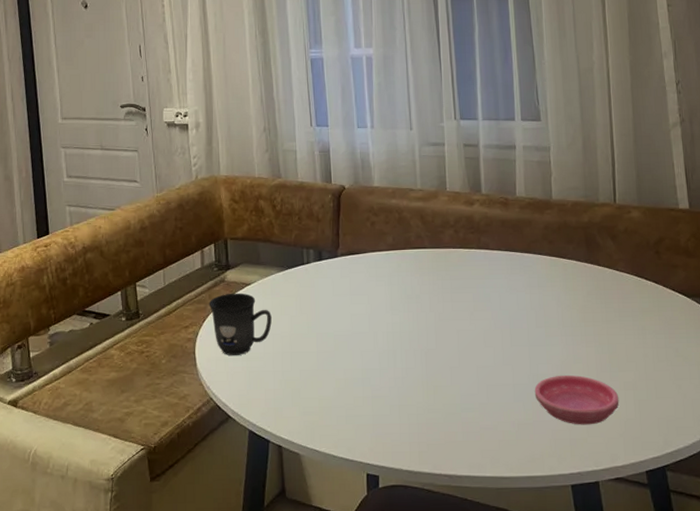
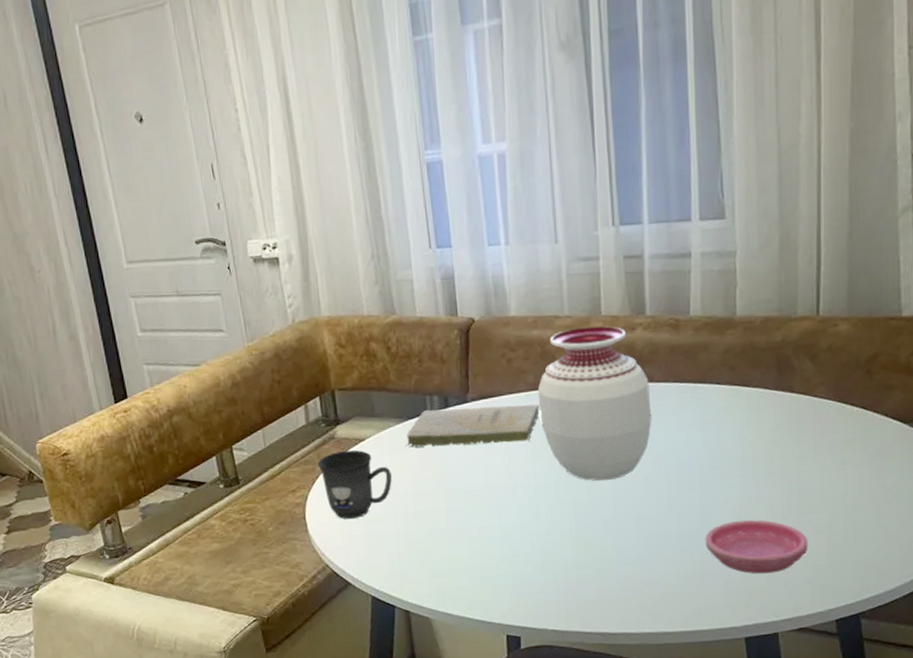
book: none [286,261,397,295] -> present [407,404,540,448]
vase: none [395,199,488,333] -> present [537,326,652,481]

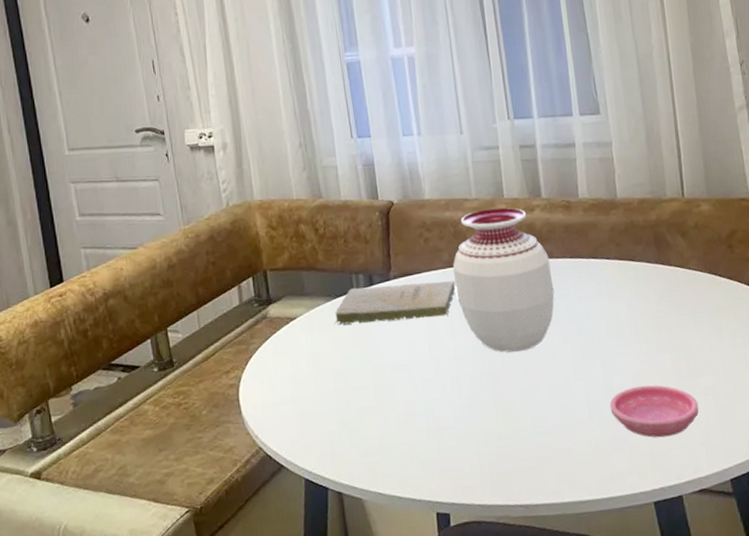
mug: present [317,449,392,520] -> none [250,328,322,400]

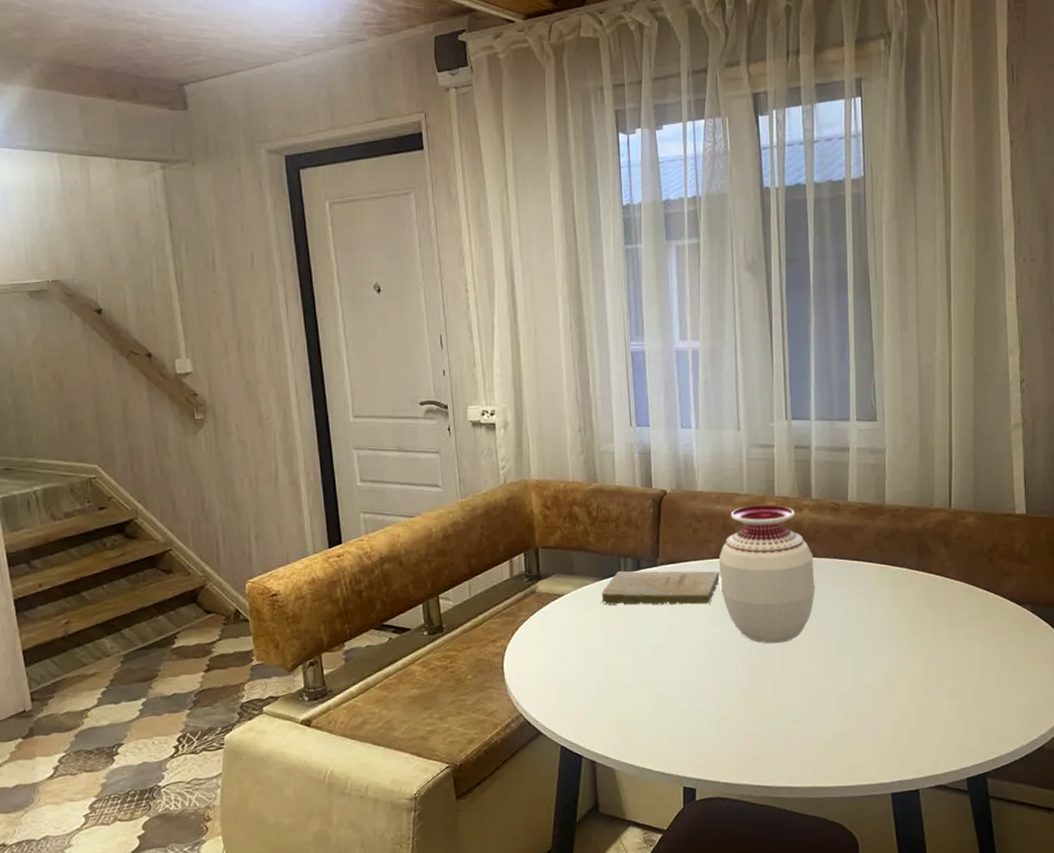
saucer: present [609,385,699,438] -> none [858,685,944,735]

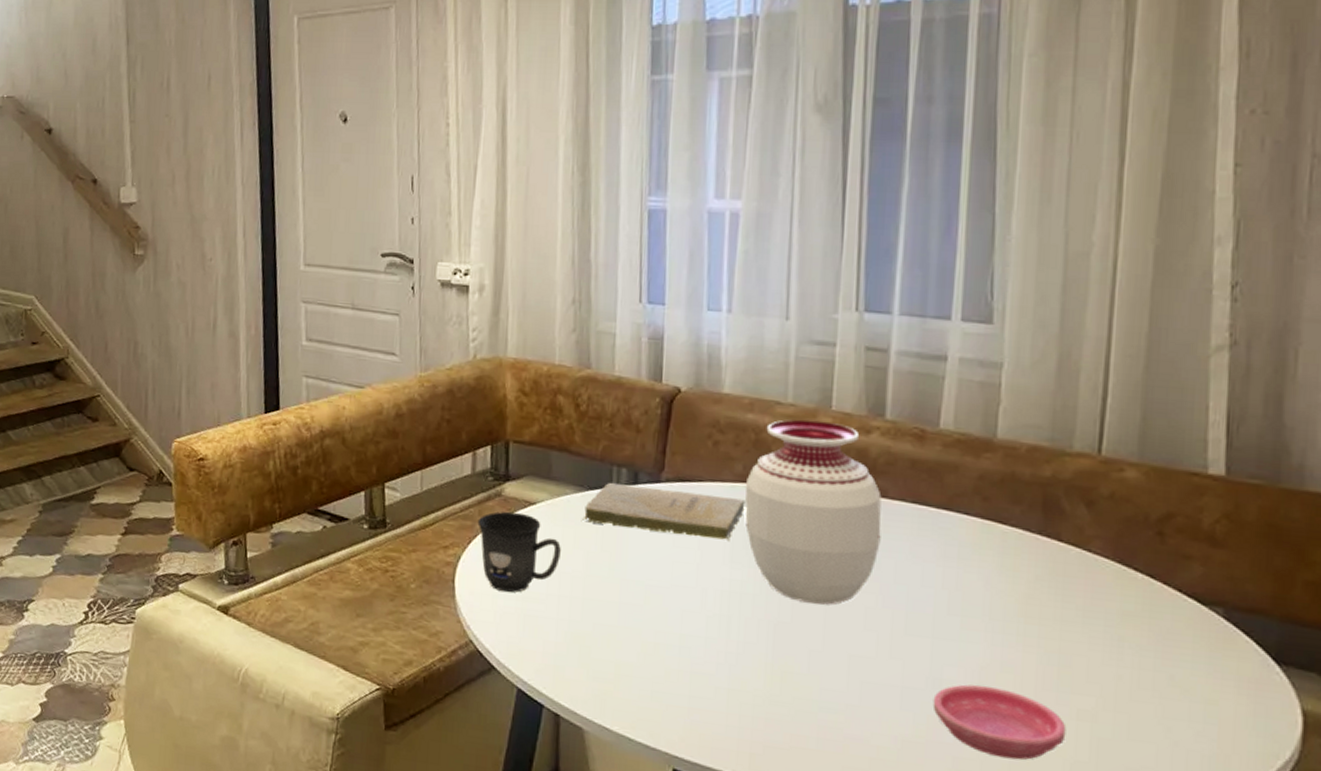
mug: none [518,604,586,671] -> present [477,511,561,593]
saucer: none [858,685,944,735] -> present [932,684,1067,760]

